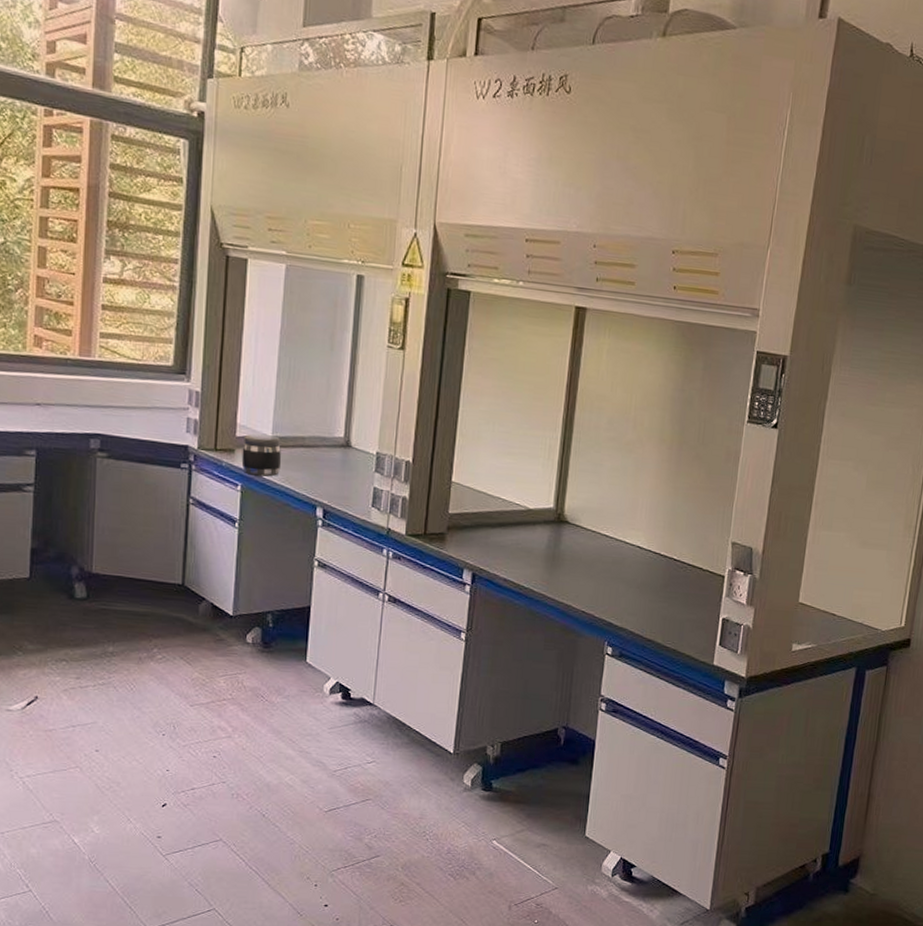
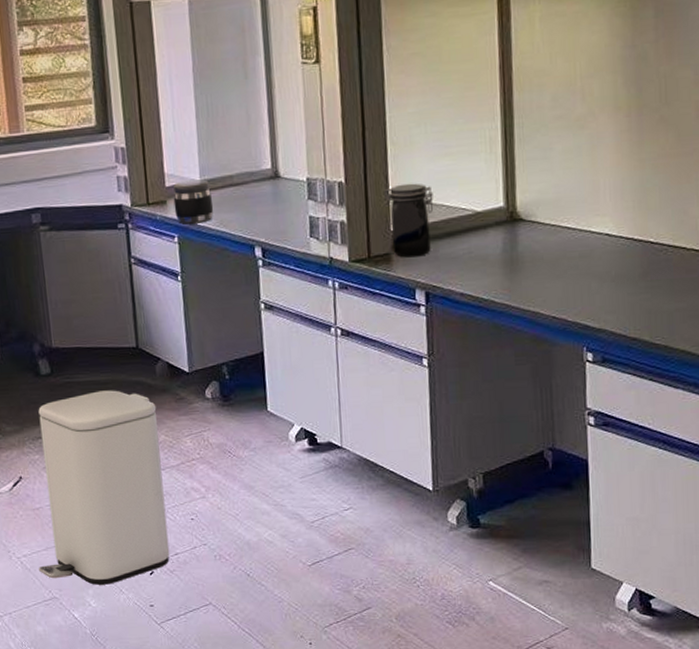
pedal bin: none [41,621,194,813] -> present [38,390,170,585]
jar: none [447,472,492,541] -> present [384,183,434,258]

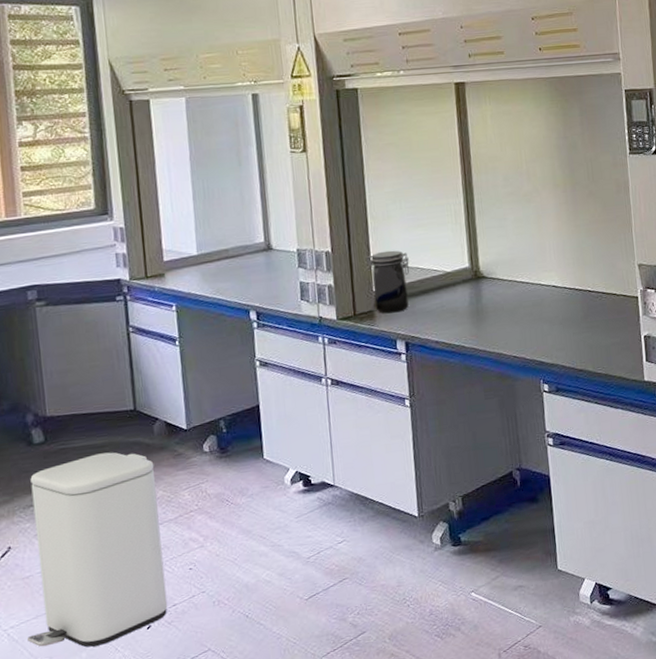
jar: present [173,179,214,224] -> none [171,253,210,294]

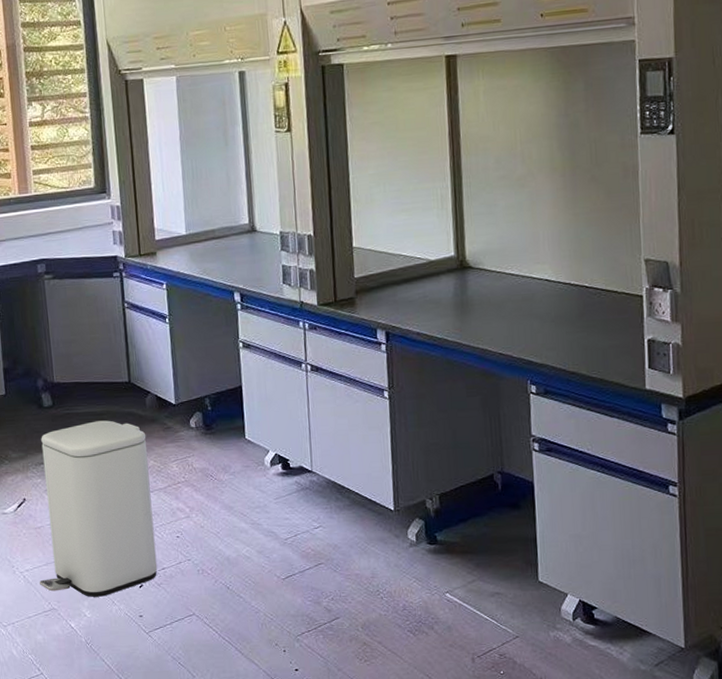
jar: present [366,250,410,314] -> none [348,235,393,302]

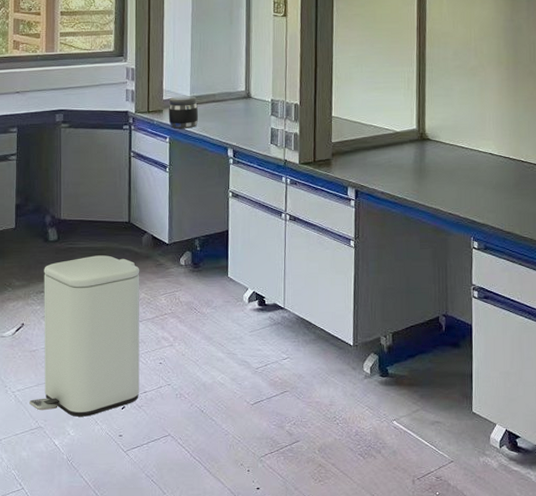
jar: none [162,233,198,273] -> present [168,96,199,129]

